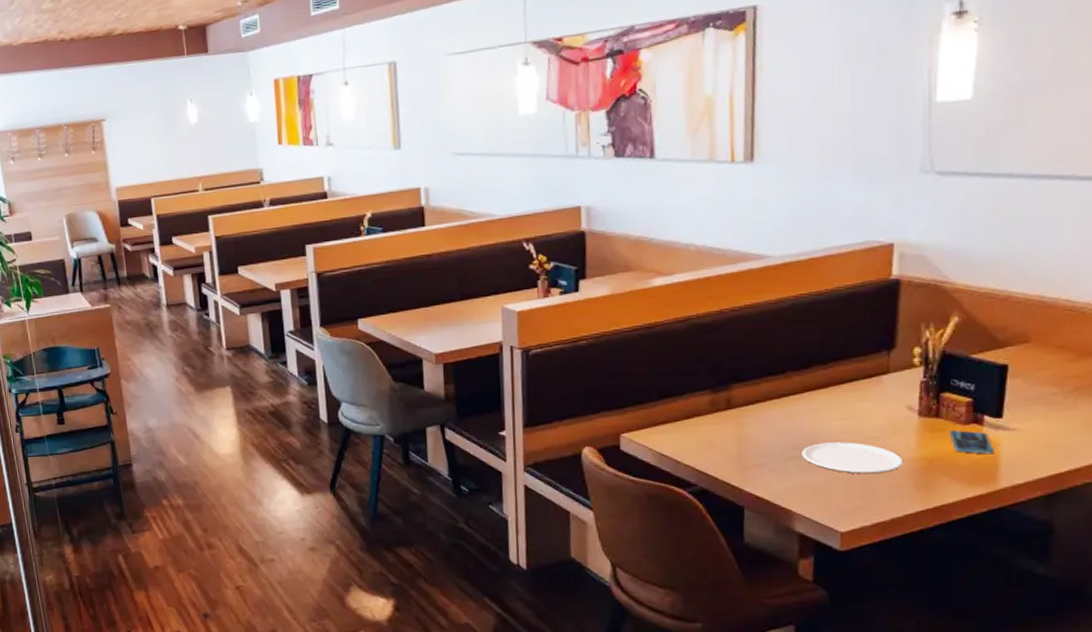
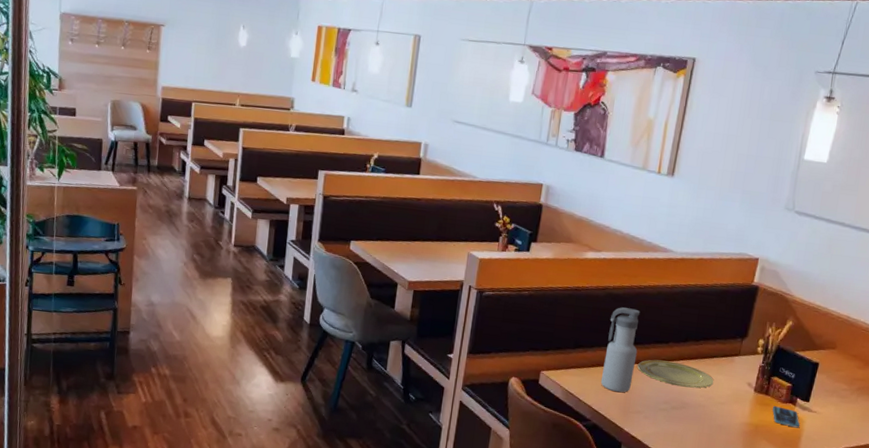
water bottle: none [701,337,745,445] -> present [600,307,641,393]
plate: none [748,395,858,425] -> present [637,359,714,388]
plate: present [802,442,904,474] -> none [669,401,739,431]

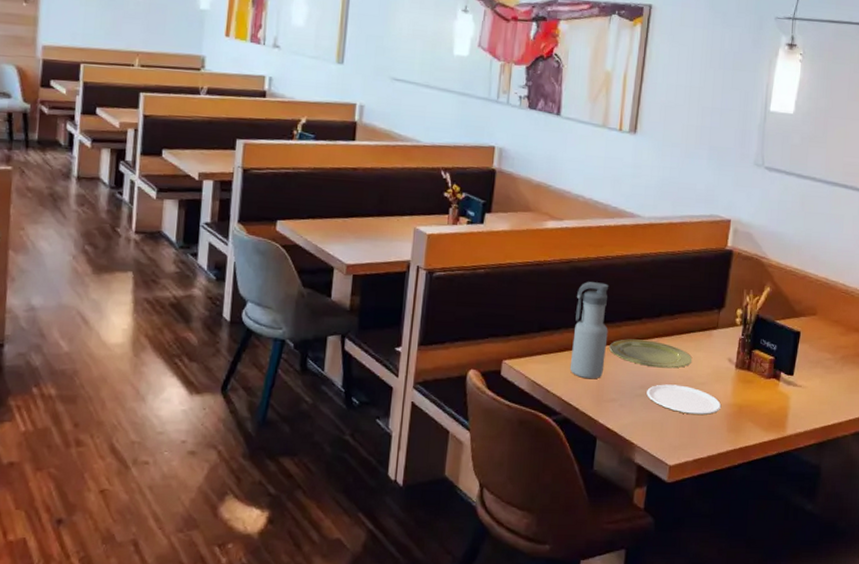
plate: none [669,401,739,431] -> present [646,384,722,416]
smartphone: present [772,406,800,428] -> none [755,382,786,406]

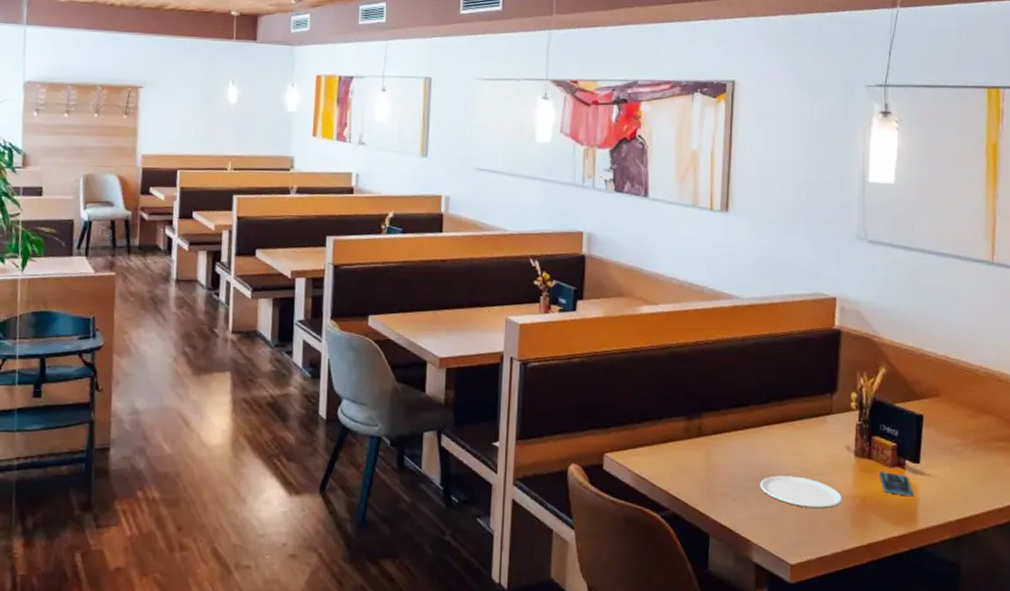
water bottle: present [569,282,609,379] -> none [675,368,714,472]
plate: present [609,339,693,369] -> none [716,427,807,458]
smartphone: none [755,382,786,406] -> present [878,472,914,497]

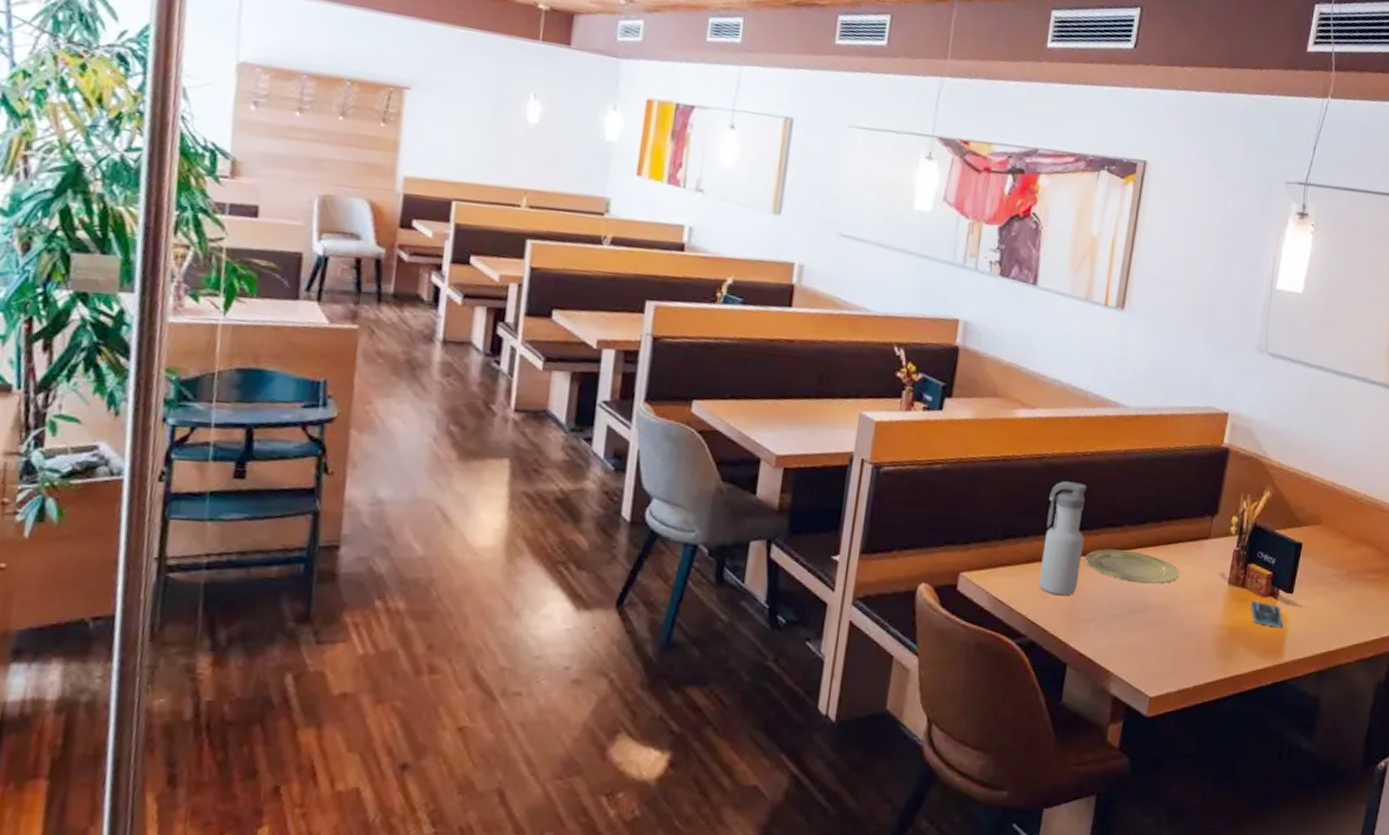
water bottle: none [675,368,714,472] -> present [1038,481,1087,596]
plate: none [716,427,807,458] -> present [1085,549,1180,584]
plate: present [760,475,843,509] -> none [1126,602,1211,639]

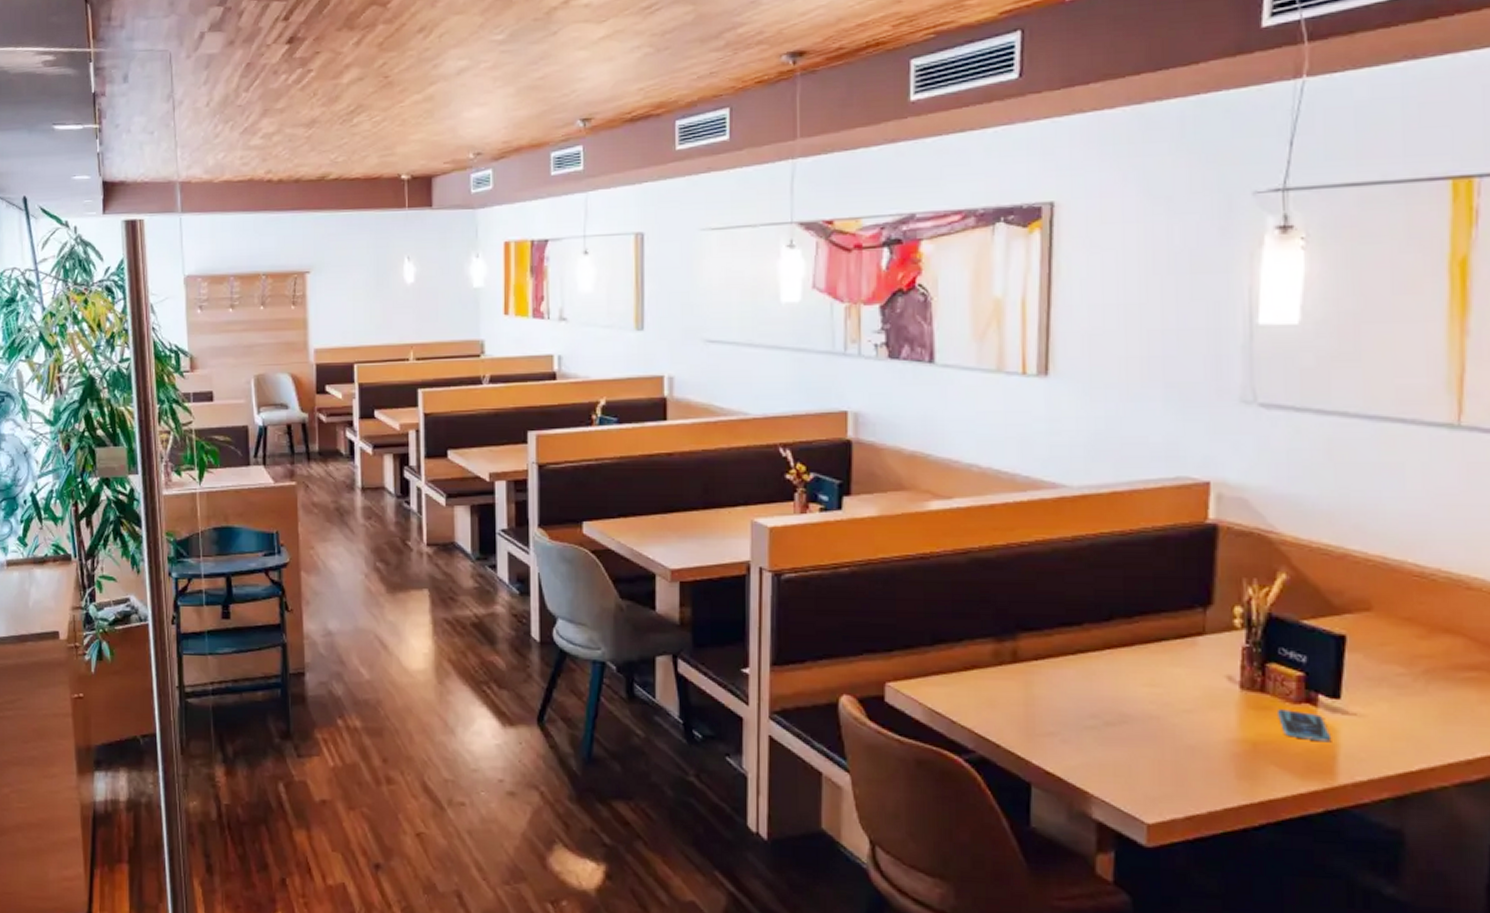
water bottle: present [1038,481,1087,596] -> none [981,577,1034,706]
plate: present [1085,549,1180,584] -> none [1038,651,1169,691]

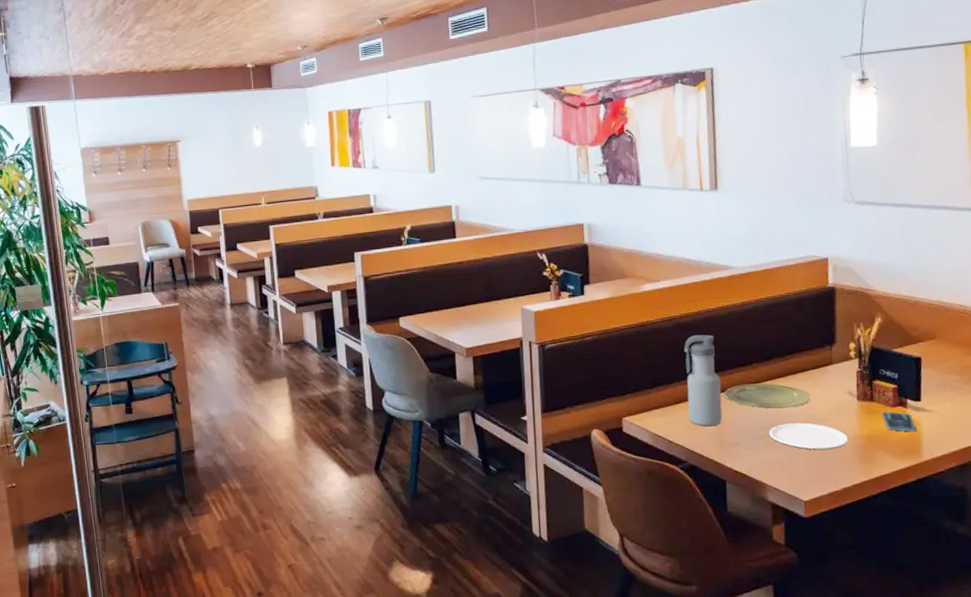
water bottle: none [981,577,1034,706] -> present [684,334,722,427]
plate: none [1038,651,1169,691] -> present [724,383,811,409]
plate: none [1101,712,1223,756] -> present [769,422,849,450]

